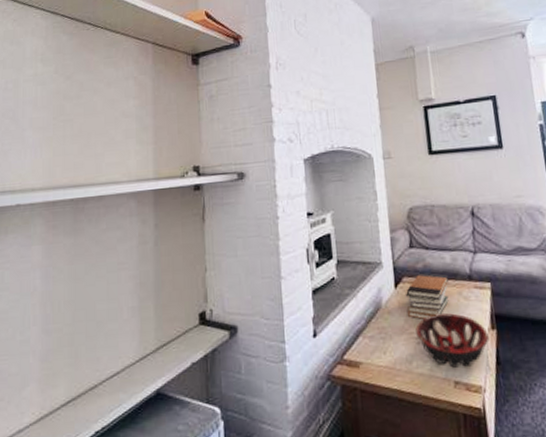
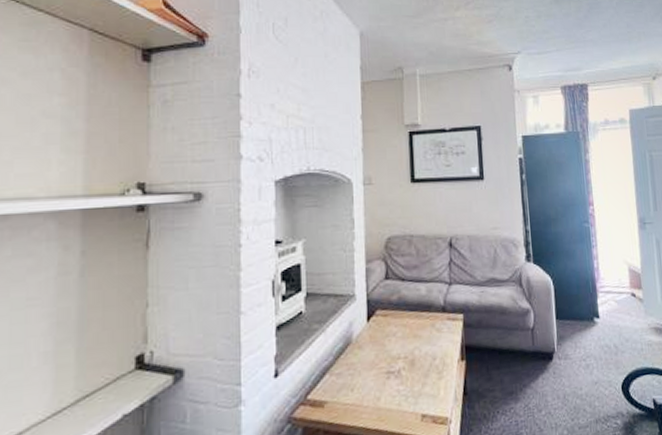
book stack: present [405,272,449,320] -> none [377,304,423,354]
decorative bowl: present [415,313,489,368] -> none [386,345,458,401]

